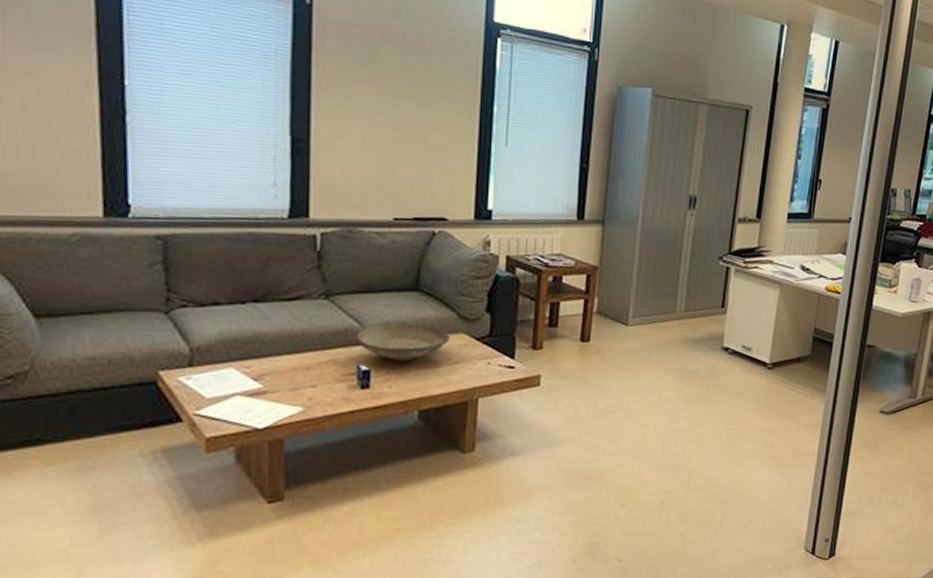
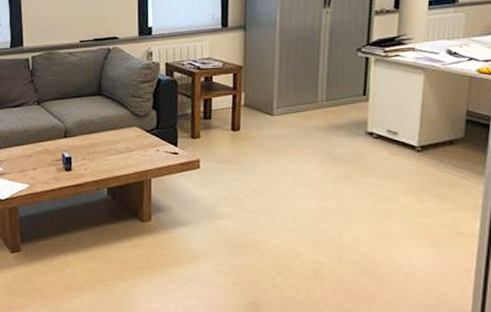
decorative bowl: present [356,324,450,361] -> none [60,121,127,150]

